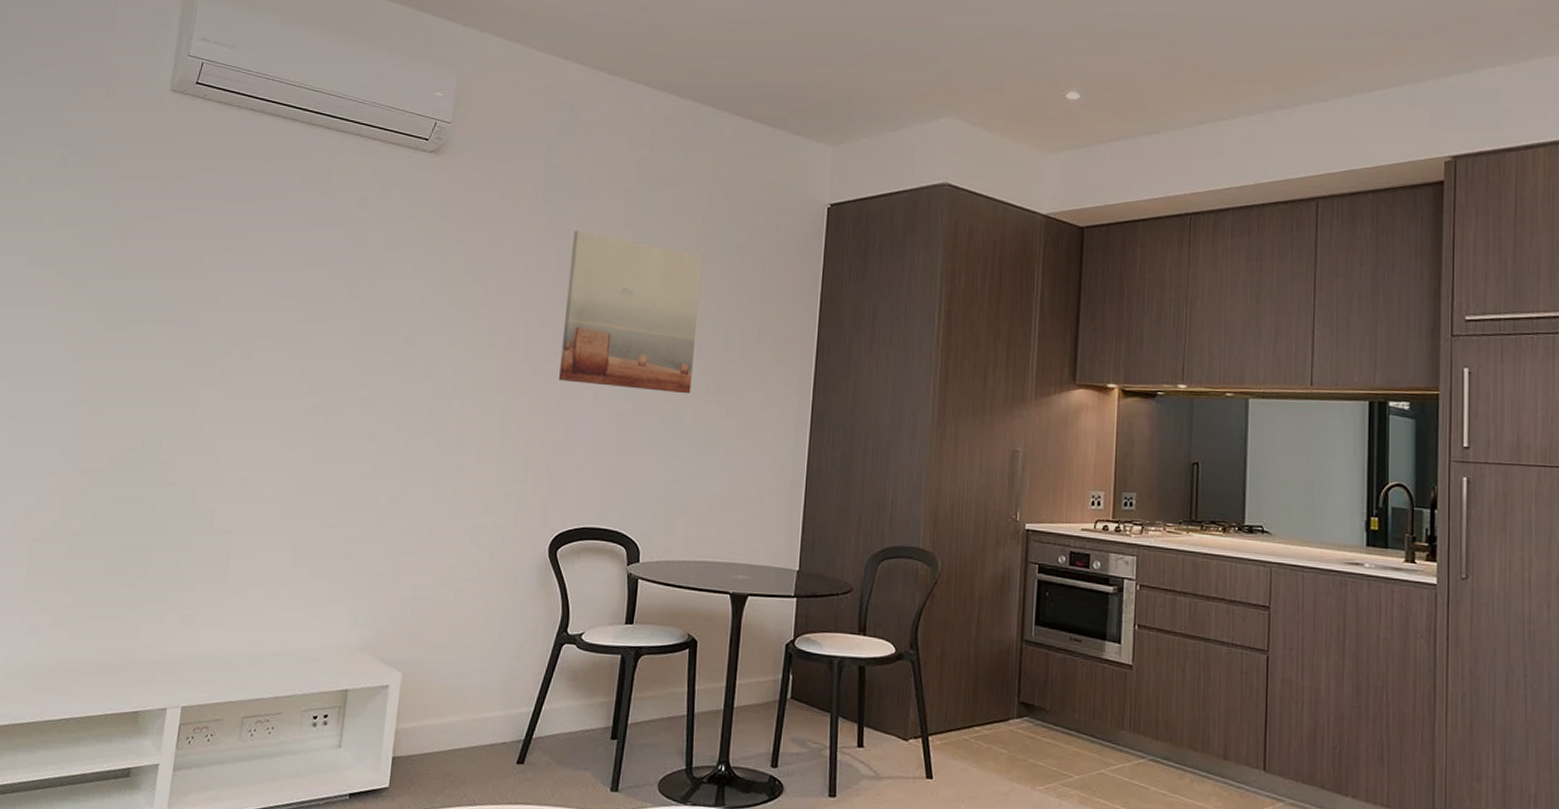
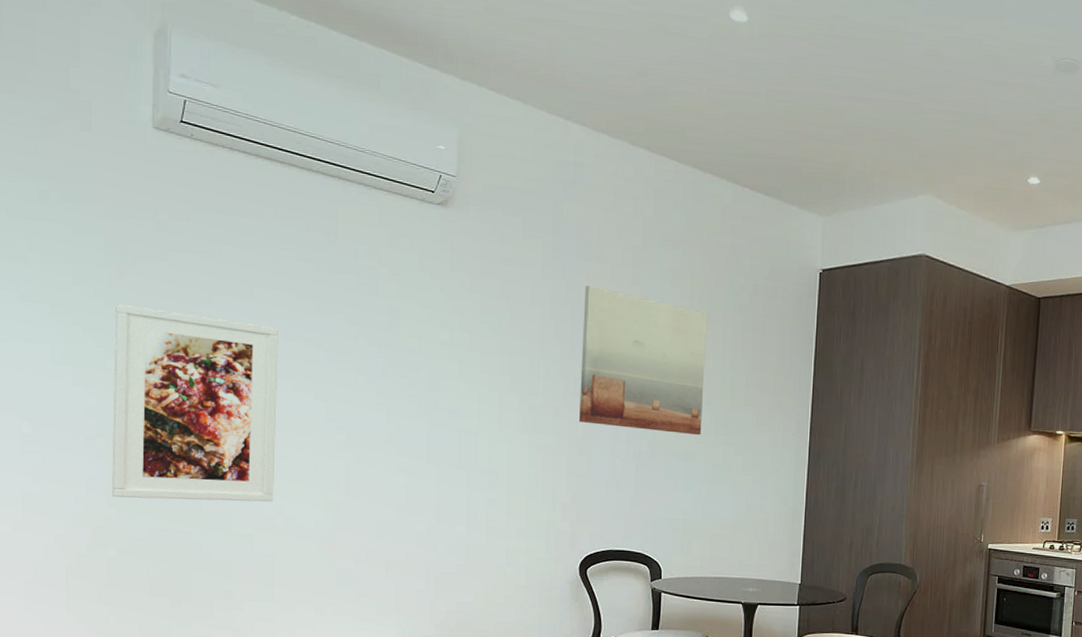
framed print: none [85,264,263,472] -> present [112,303,278,502]

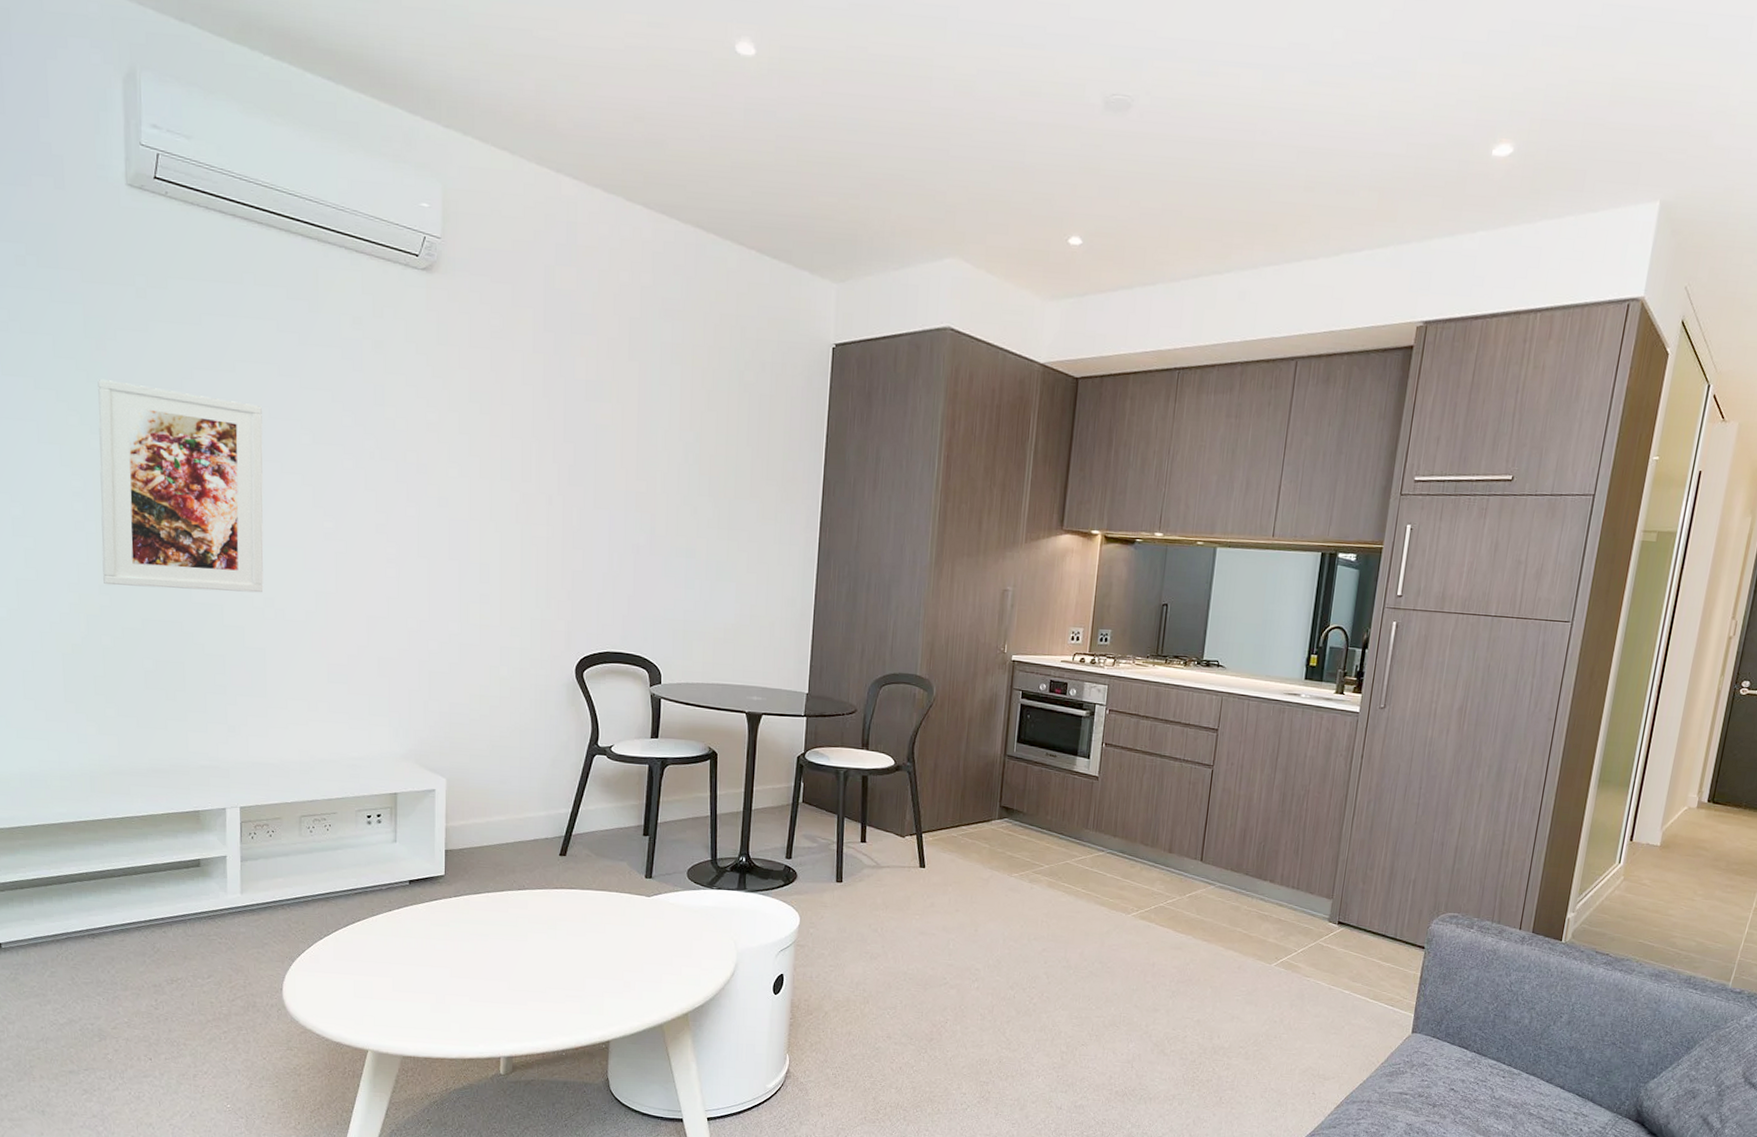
wall art: present [579,285,708,436] -> none [574,361,710,529]

